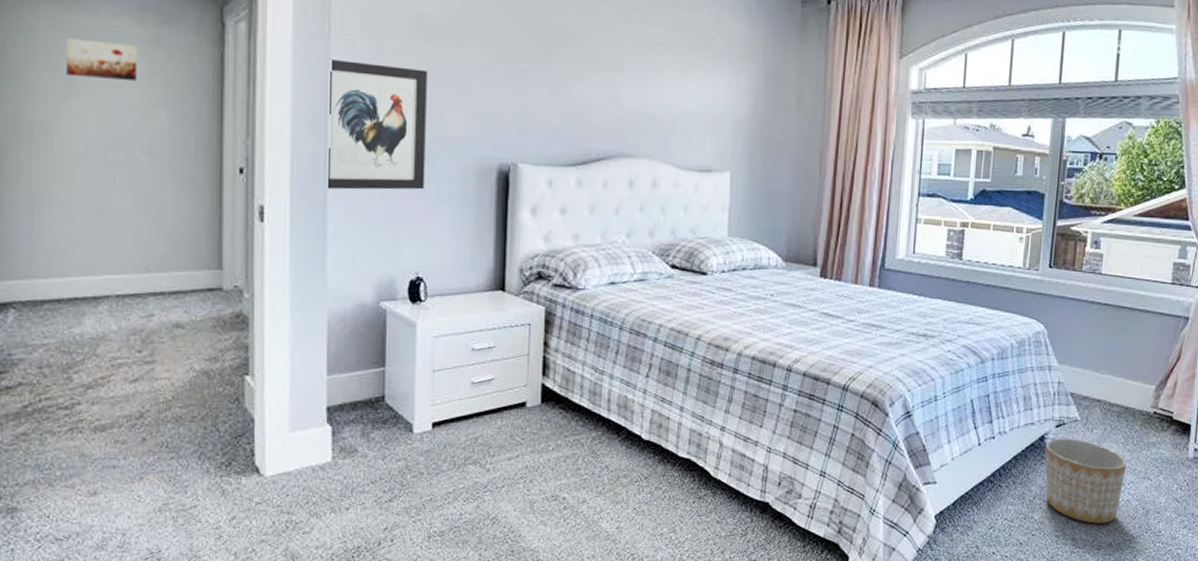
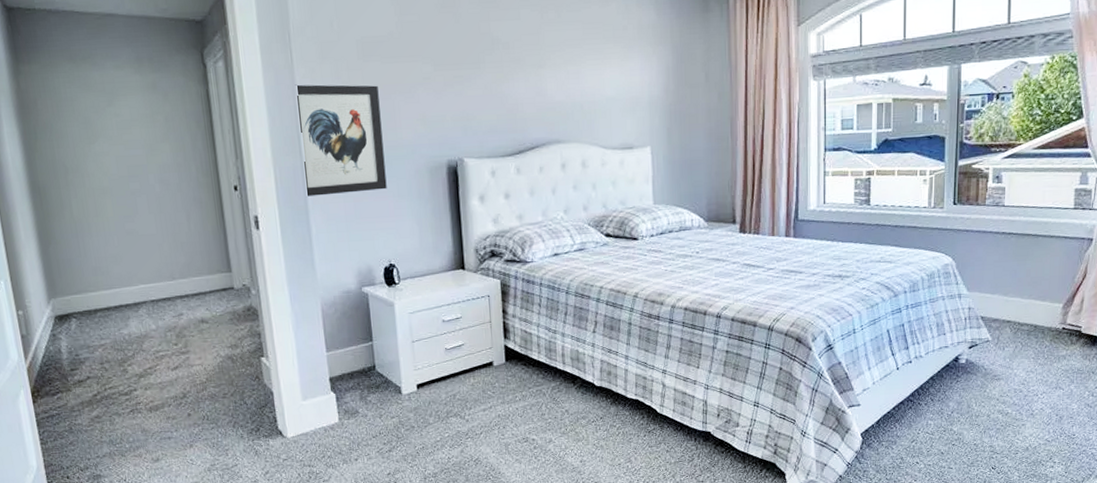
wall art: present [67,38,137,82] -> none [82,91,142,124]
planter: present [1045,438,1127,524] -> none [959,357,1038,432]

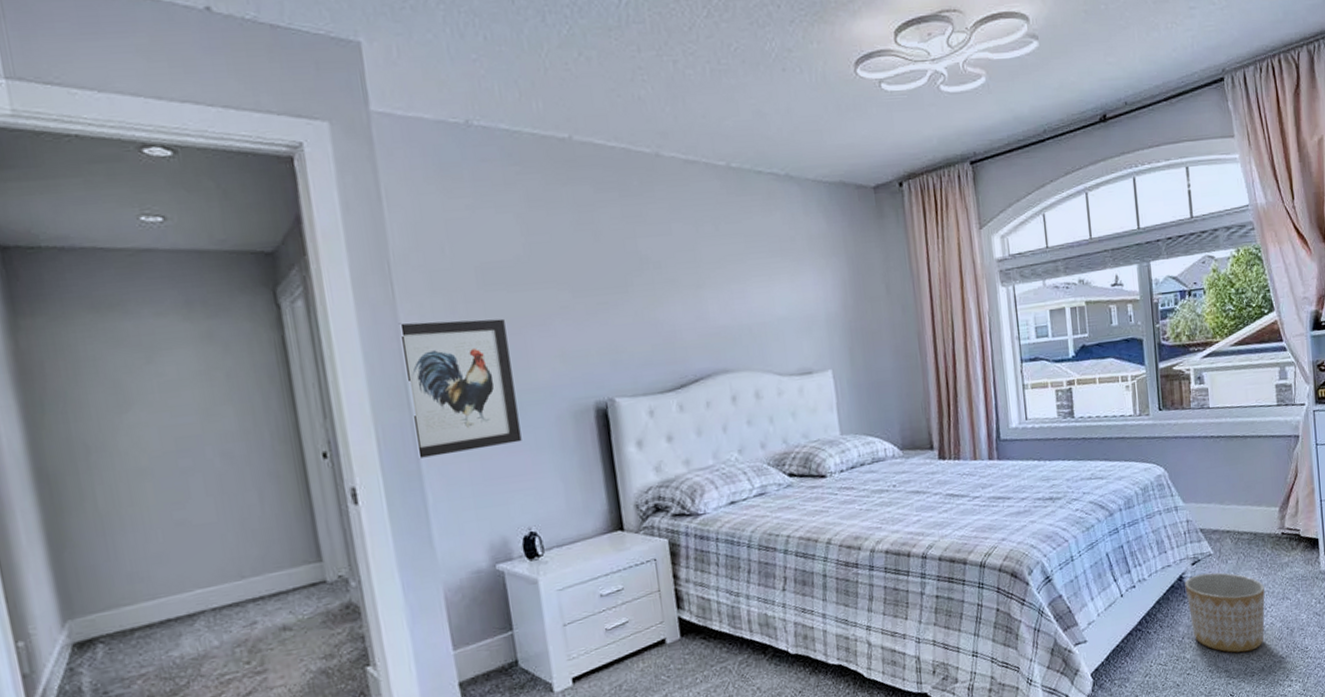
planter: none [959,357,1038,432] -> present [1184,572,1265,653]

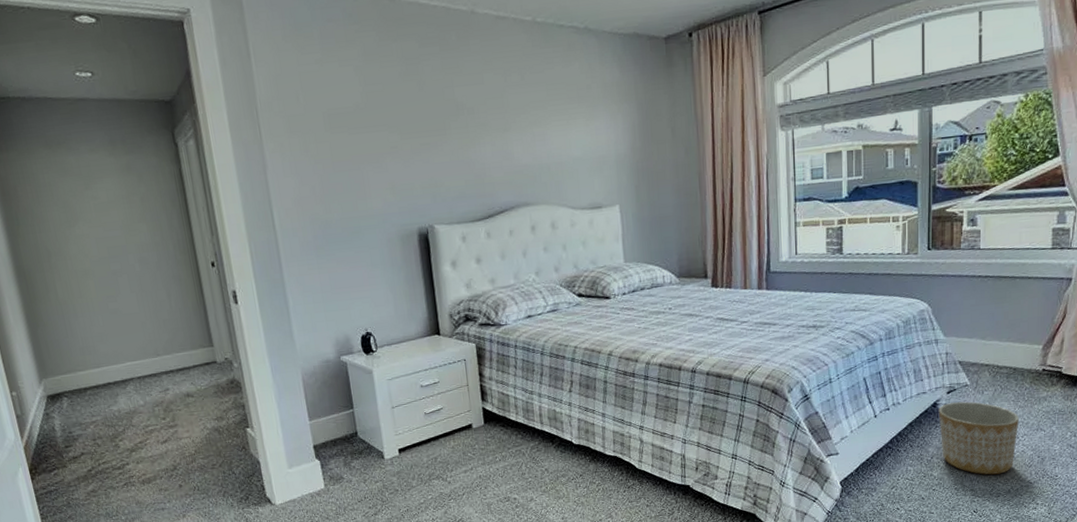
wall art: present [398,318,522,458] -> none [265,156,360,269]

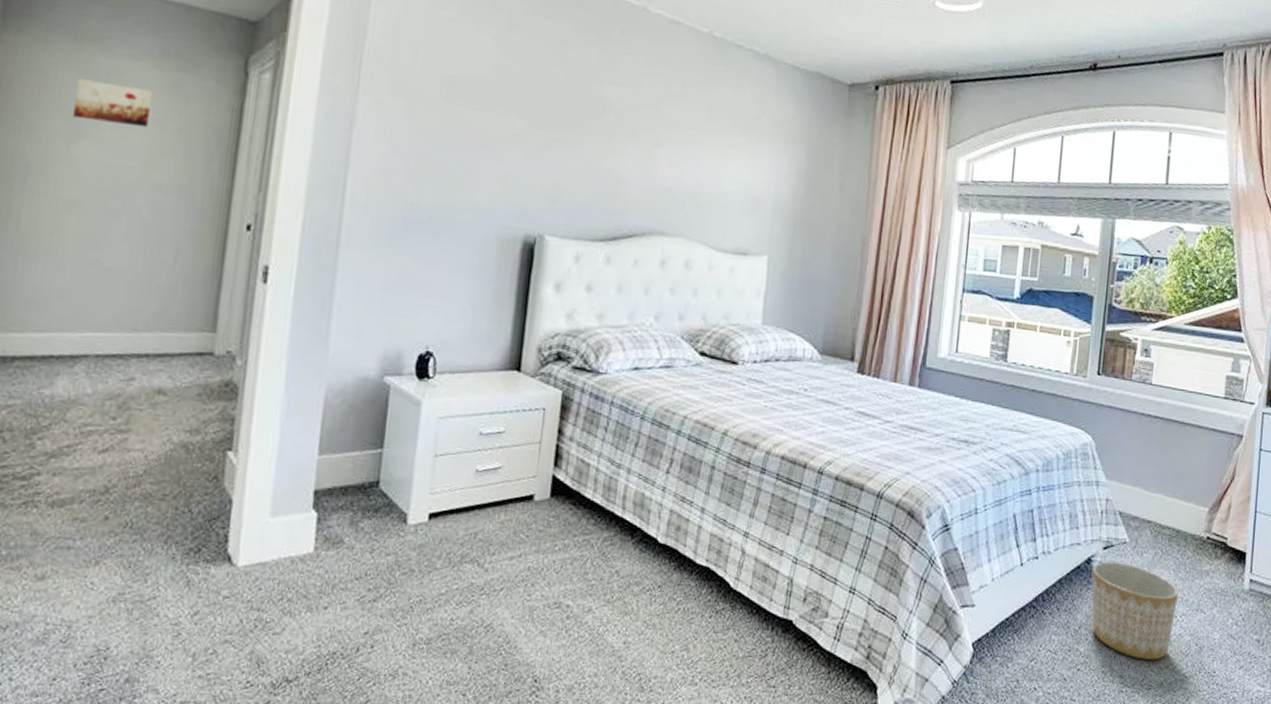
wall art: none [60,174,119,207] -> present [73,79,152,128]

